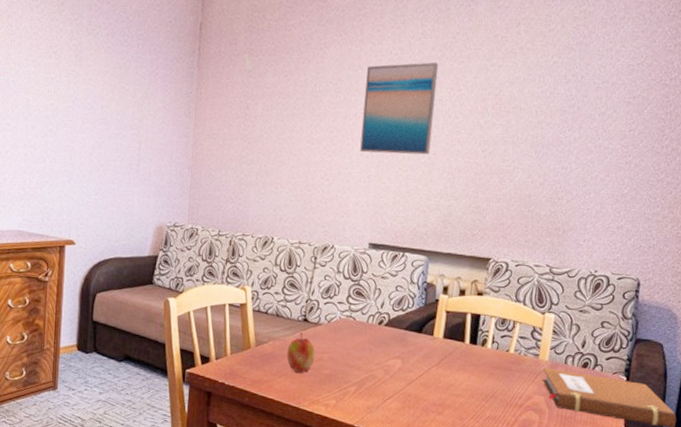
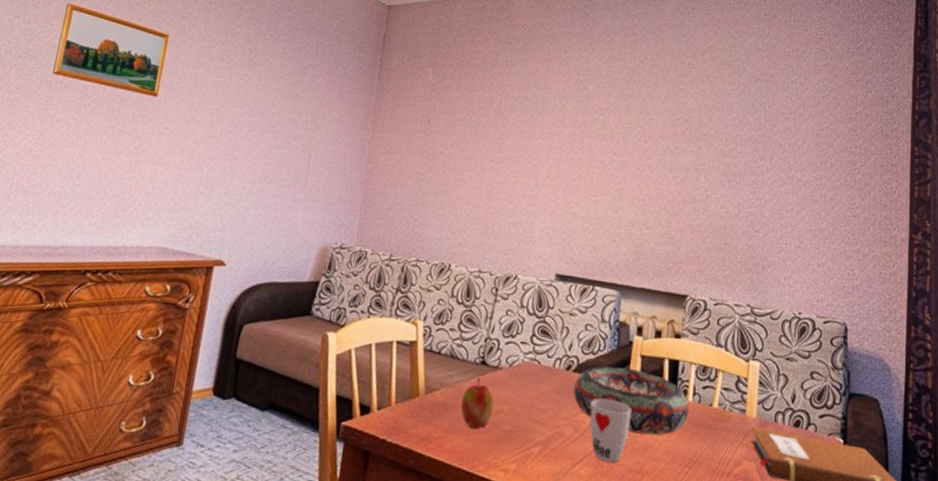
wall art: present [360,62,439,155] -> none [546,85,627,180]
decorative bowl: none [385,320,488,376] -> present [573,366,689,435]
cup: none [399,347,436,398] -> present [590,398,631,463]

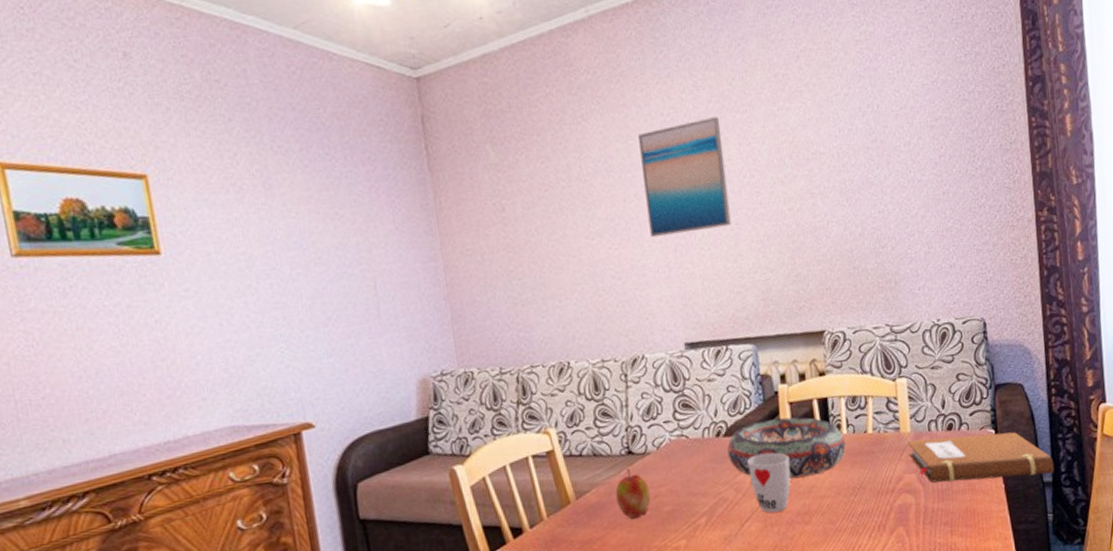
wall art: none [546,85,627,180] -> present [638,117,731,238]

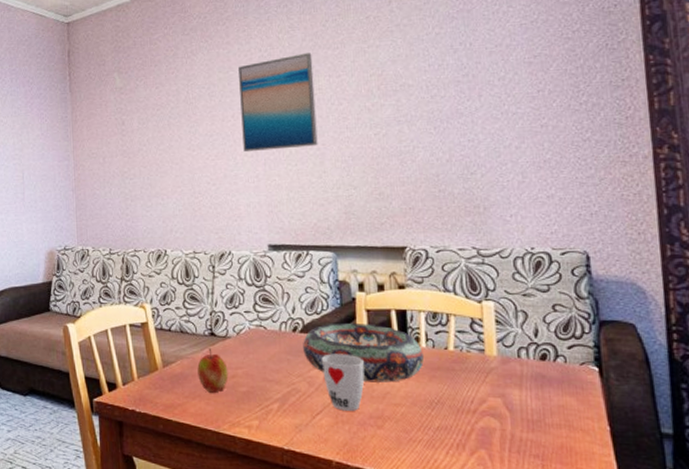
notebook: present [908,432,1054,483] -> none [493,364,676,425]

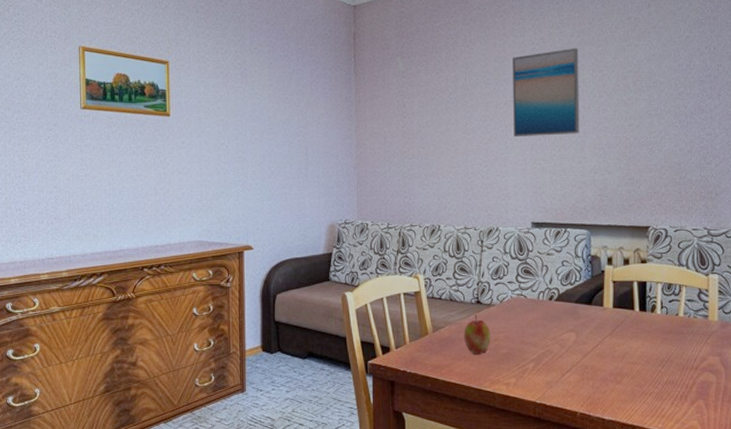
decorative bowl: present [303,322,424,383] -> none [557,292,658,344]
cup: present [322,354,365,411] -> none [573,319,608,369]

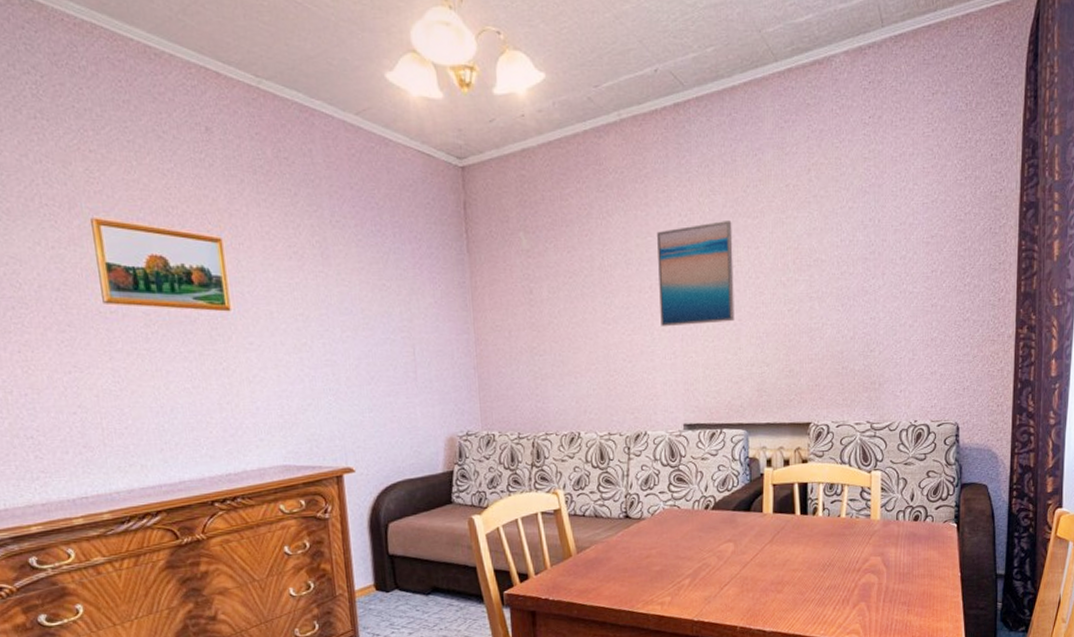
apple: present [464,315,491,356] -> none [612,531,643,576]

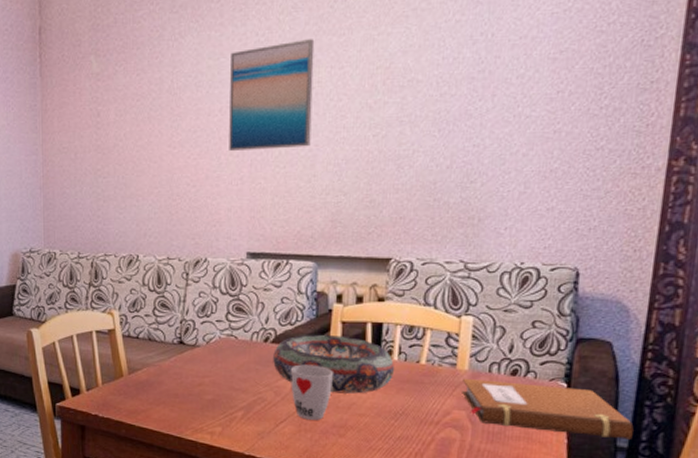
decorative bowl: none [714,497,820,552] -> present [273,334,394,394]
cup: none [731,527,768,580] -> present [291,364,333,420]
notebook: none [876,526,1008,568] -> present [462,378,634,440]

